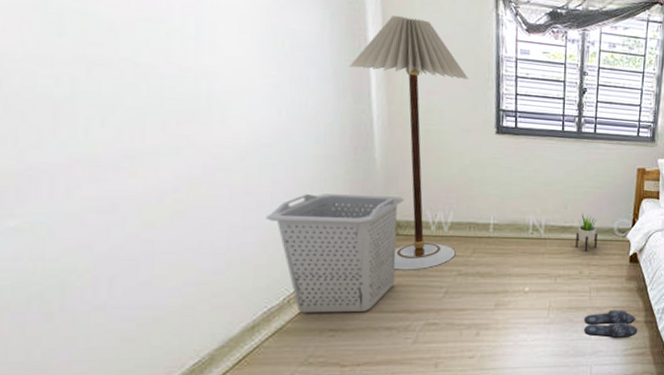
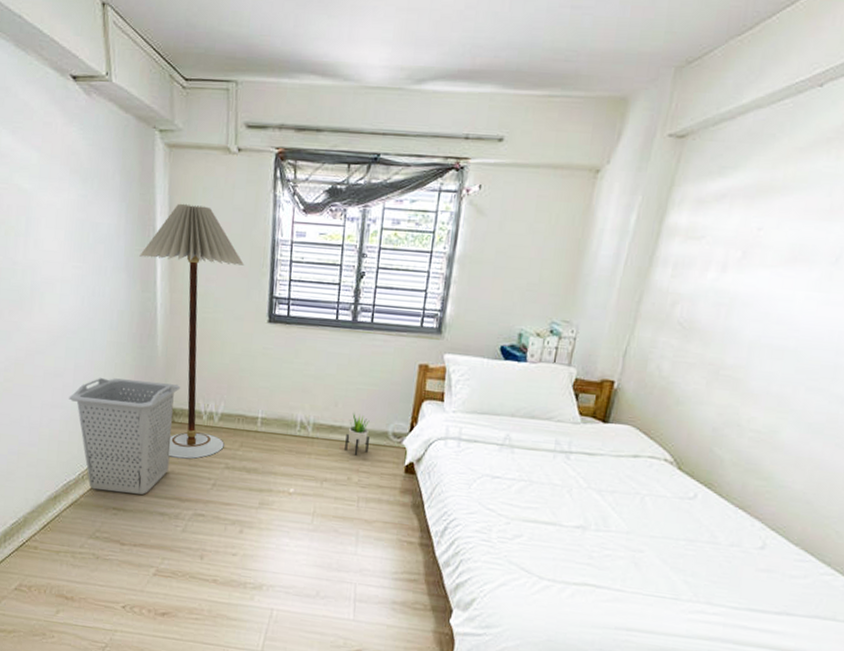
slippers: present [584,309,637,337] -> none [350,525,410,559]

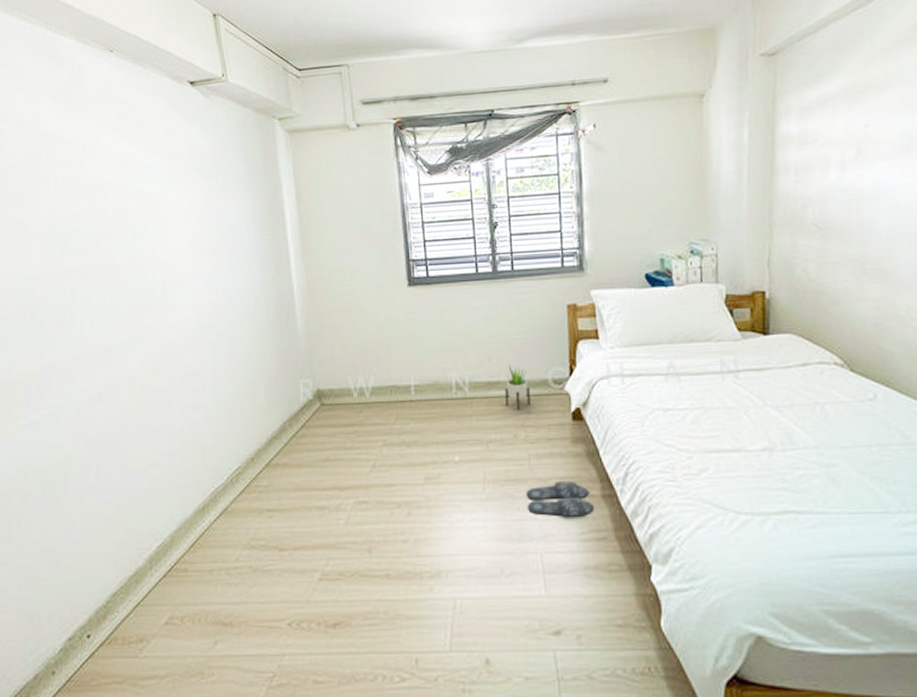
laundry basket: present [69,378,181,495] -> none [210,364,327,493]
floor lamp: present [139,203,245,459] -> none [270,182,379,443]
slippers: none [350,525,410,559] -> present [527,480,594,517]

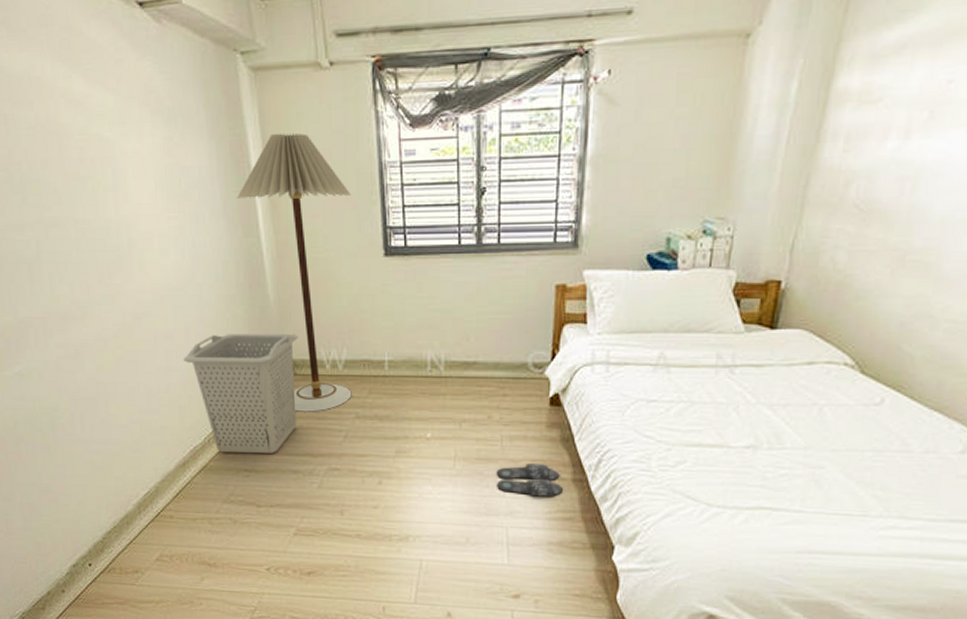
laundry basket: none [210,364,327,493] -> present [183,334,299,454]
floor lamp: none [270,182,379,443] -> present [237,133,352,412]
potted plant: present [505,365,530,410] -> none [482,346,507,392]

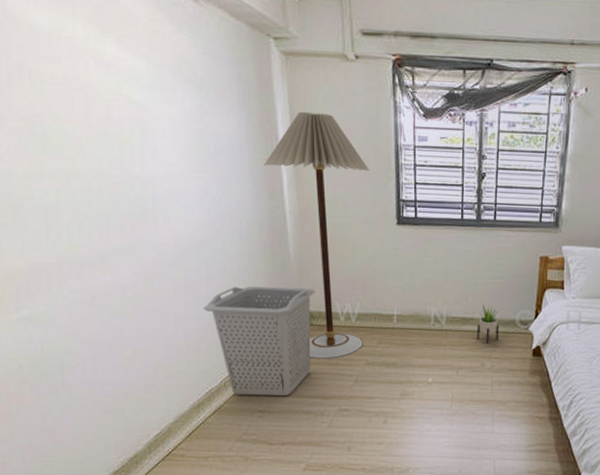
potted plant: none [482,346,507,392] -> present [477,305,499,344]
slippers: present [497,462,563,497] -> none [487,404,541,433]

